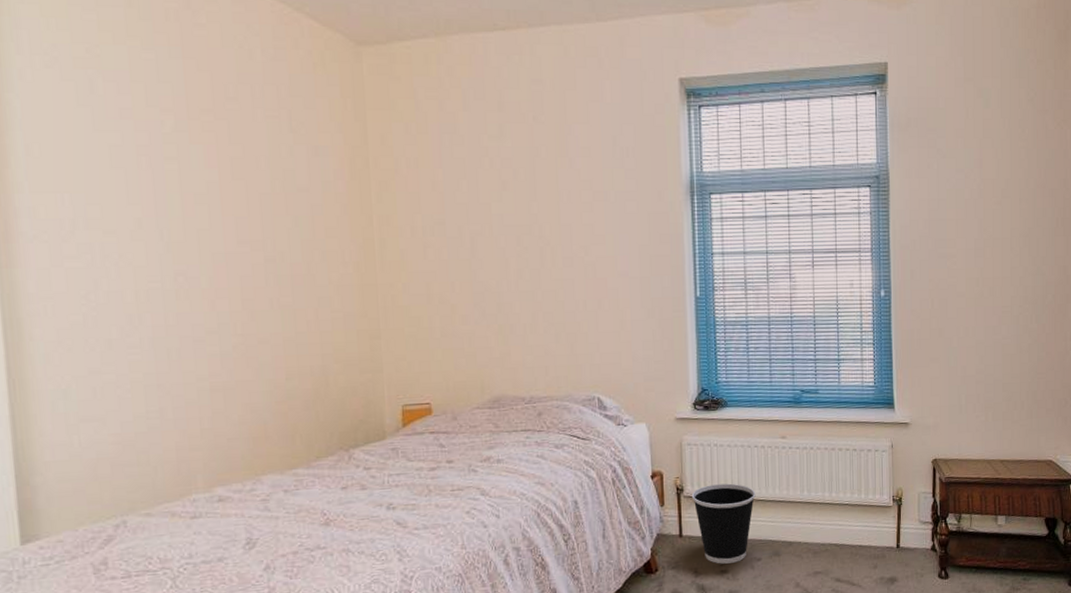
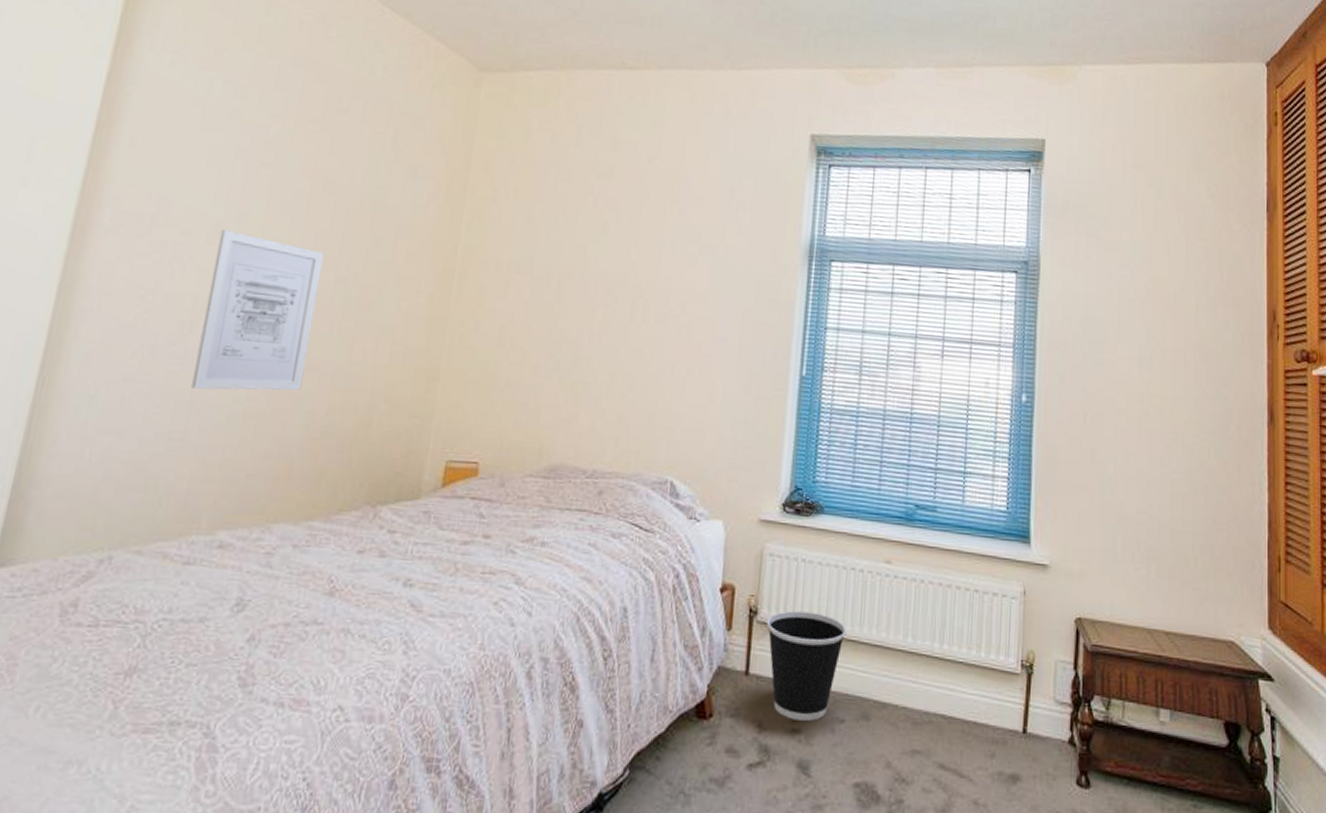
wall art: none [143,226,257,372] -> present [191,230,324,391]

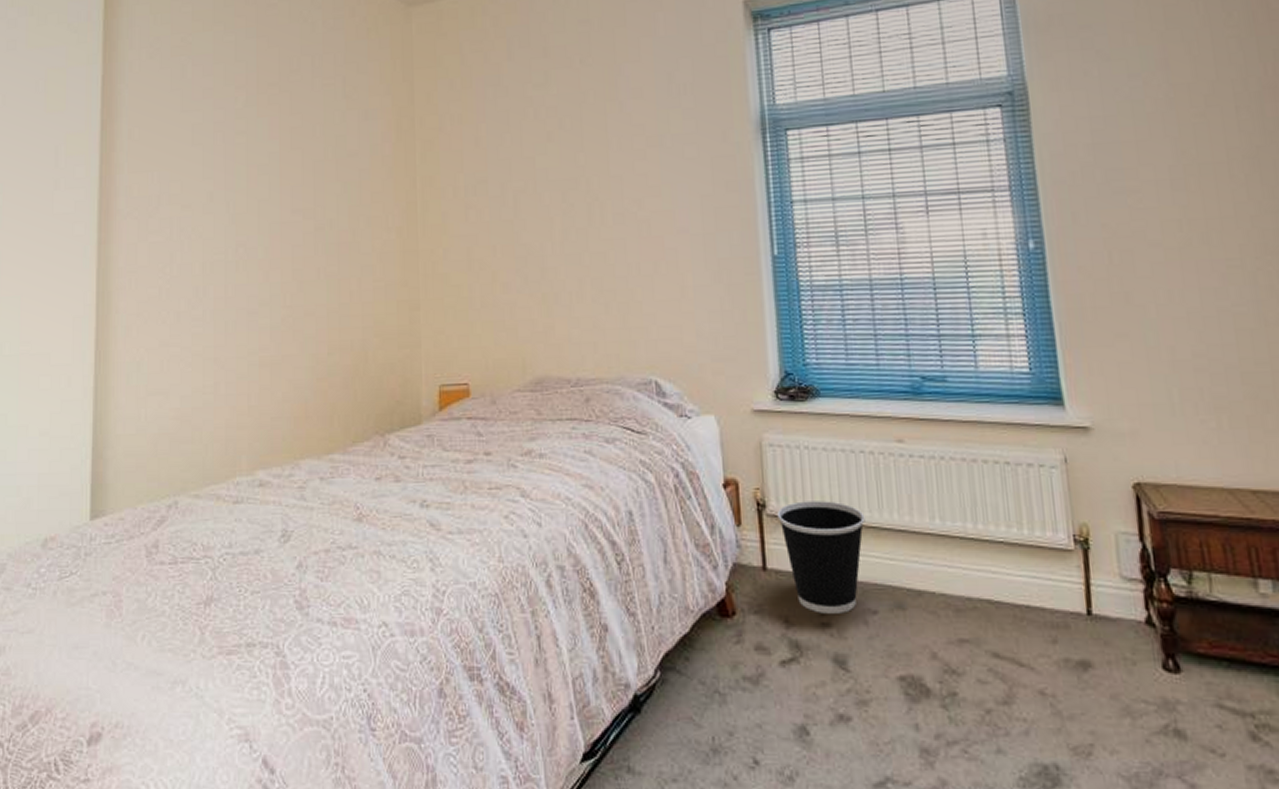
wall art: present [191,230,324,391] -> none [213,199,303,345]

